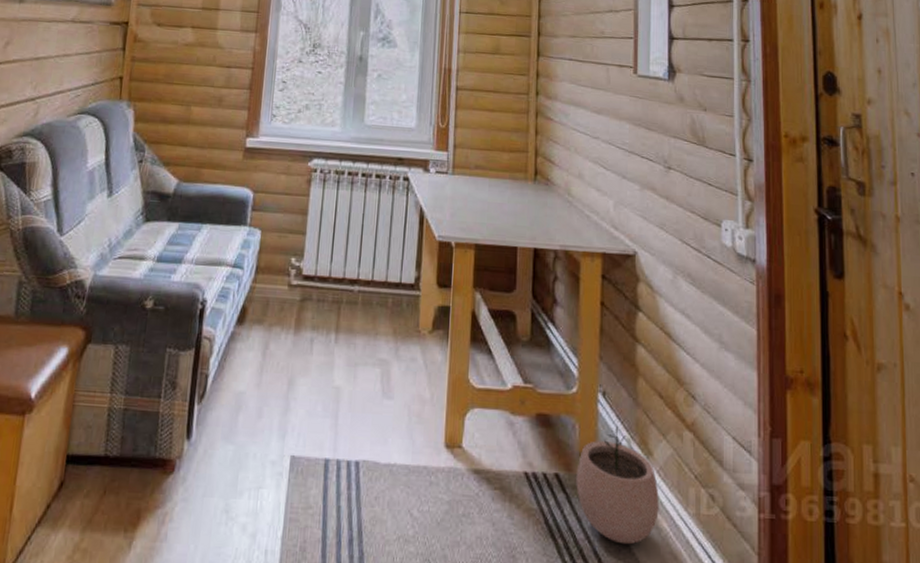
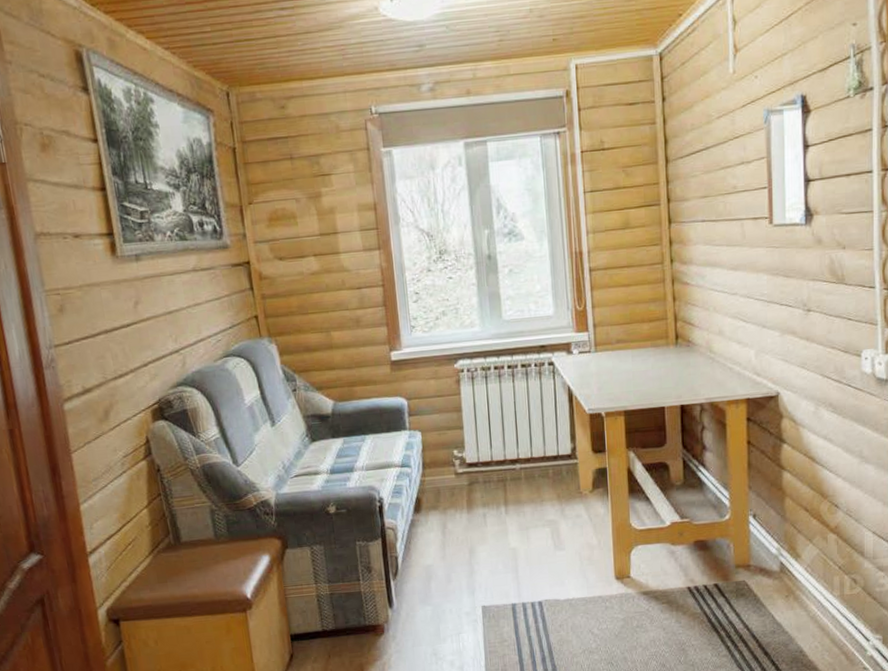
plant pot: present [576,425,659,545] -> none [733,539,807,627]

